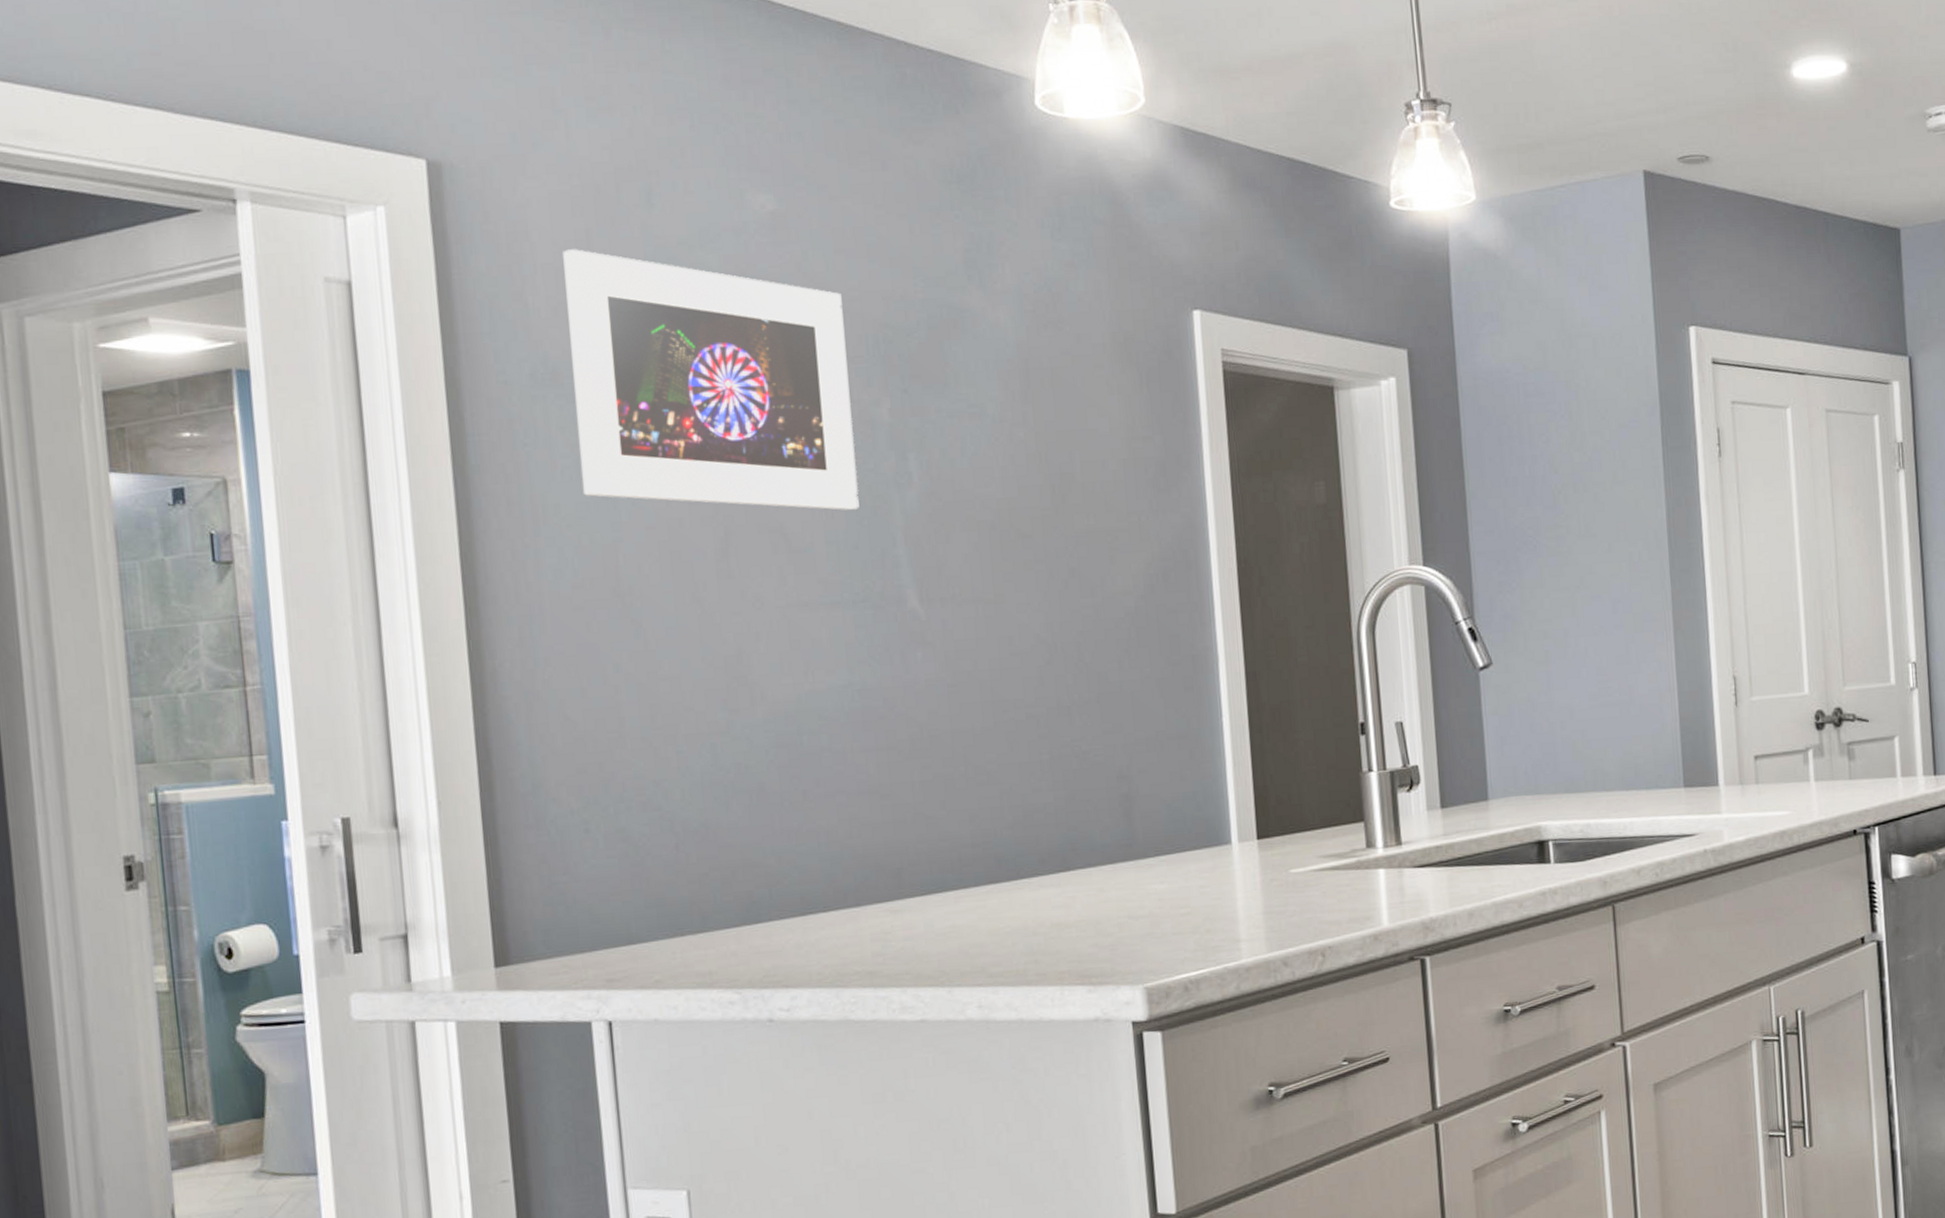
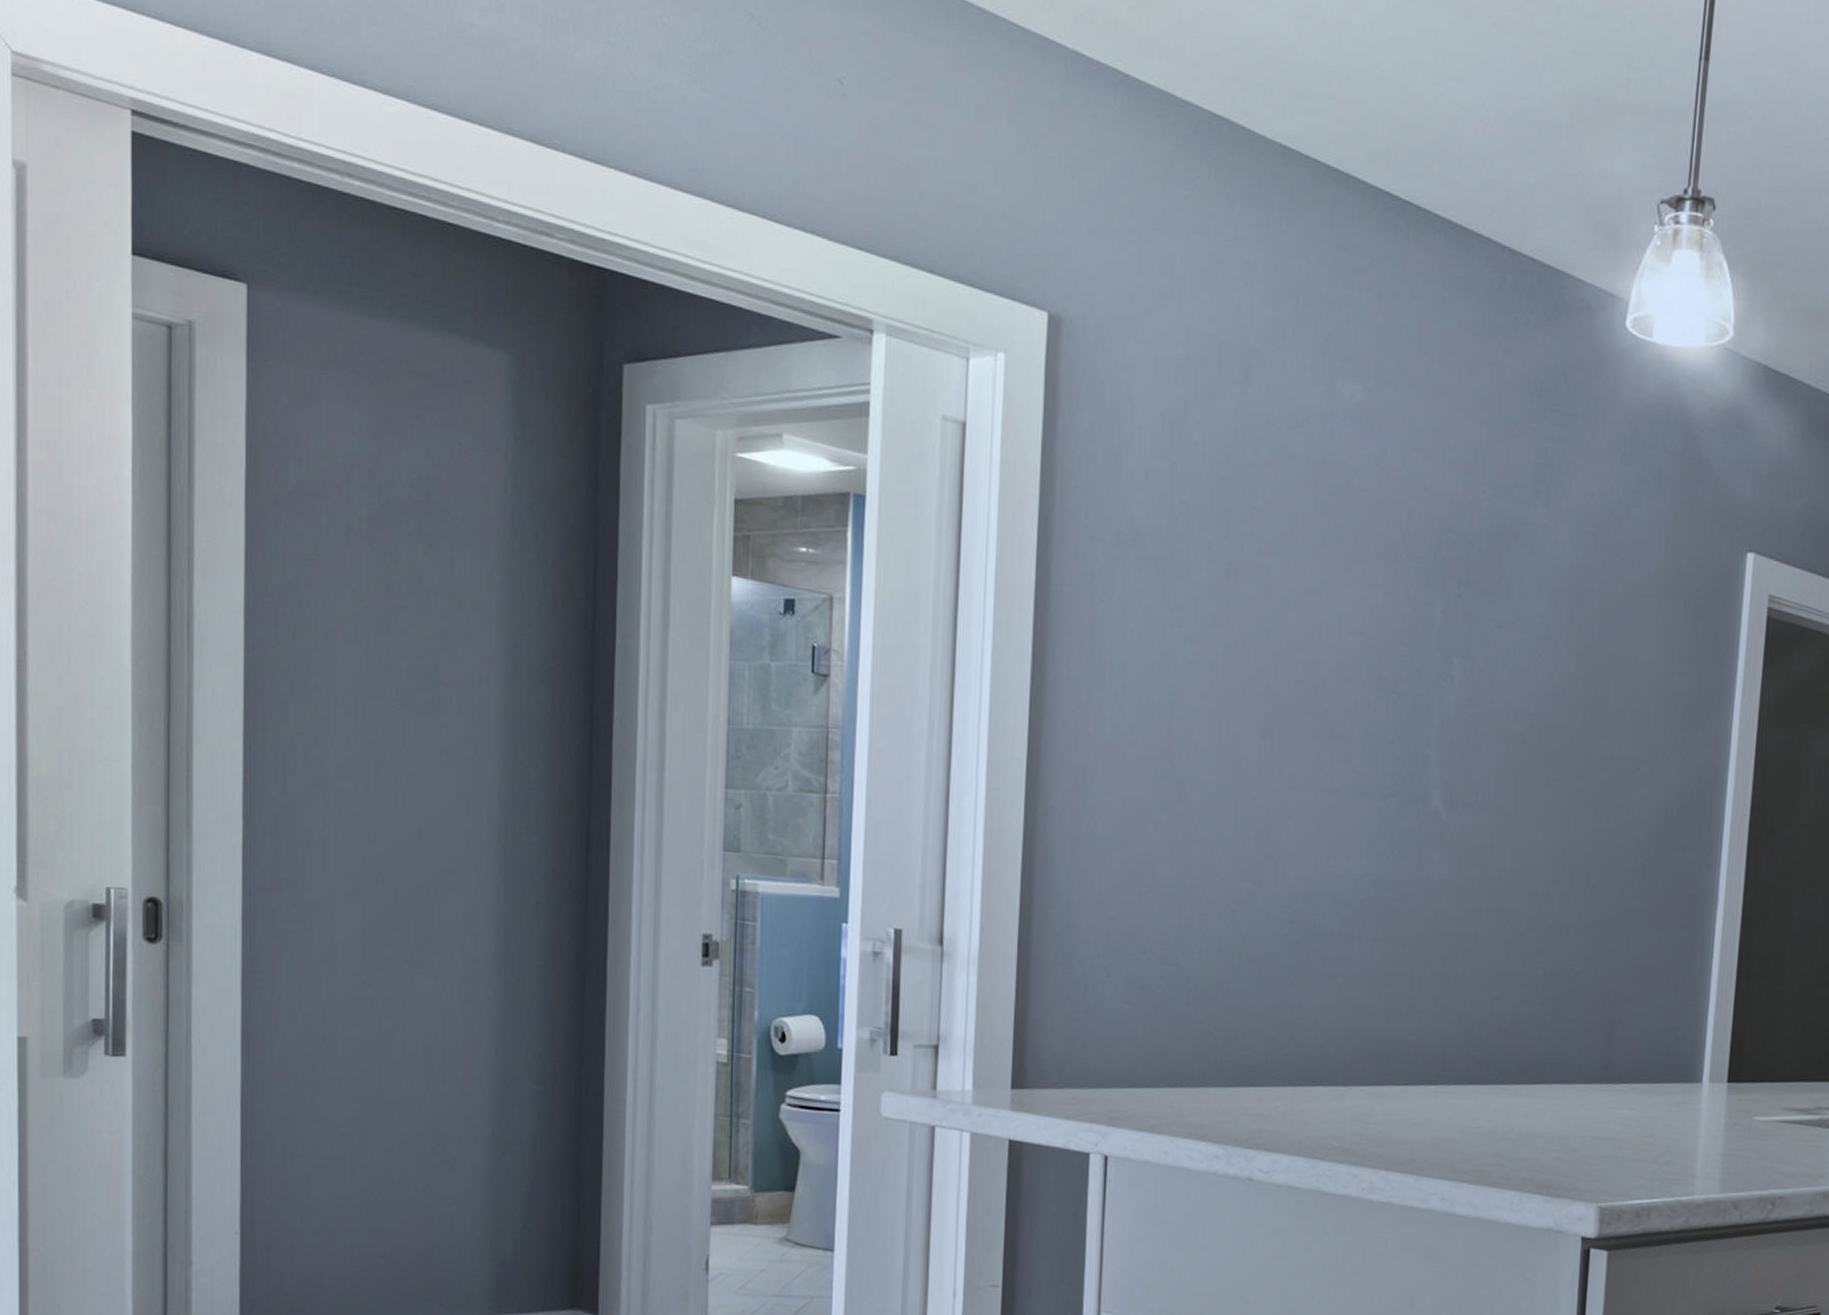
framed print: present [563,249,859,510] -> none [1149,416,1413,706]

